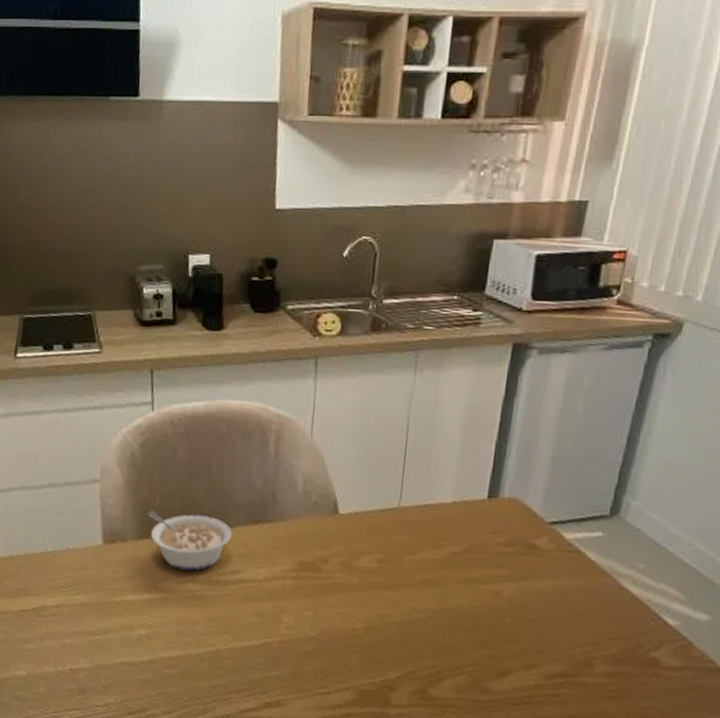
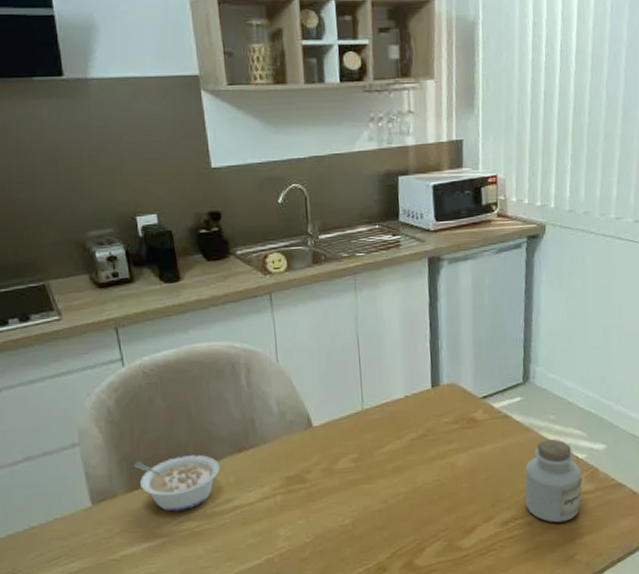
jar: none [582,591,669,696] -> present [525,439,582,523]

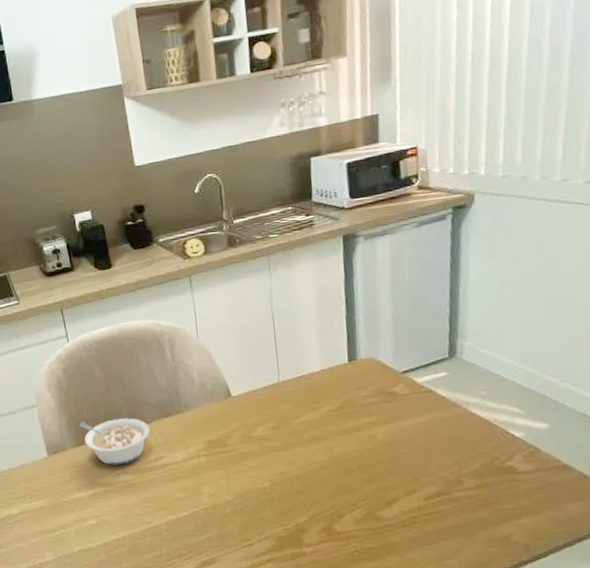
jar: present [525,439,582,523] -> none [452,416,520,501]

